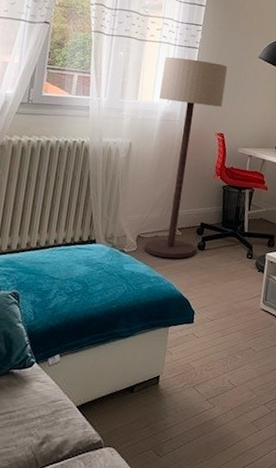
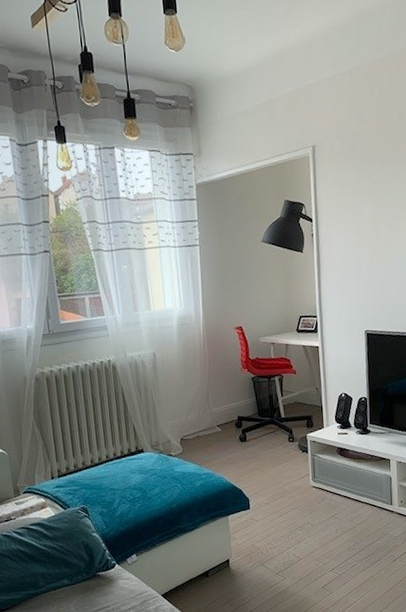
floor lamp: present [144,57,228,259] -> none [167,256,238,455]

